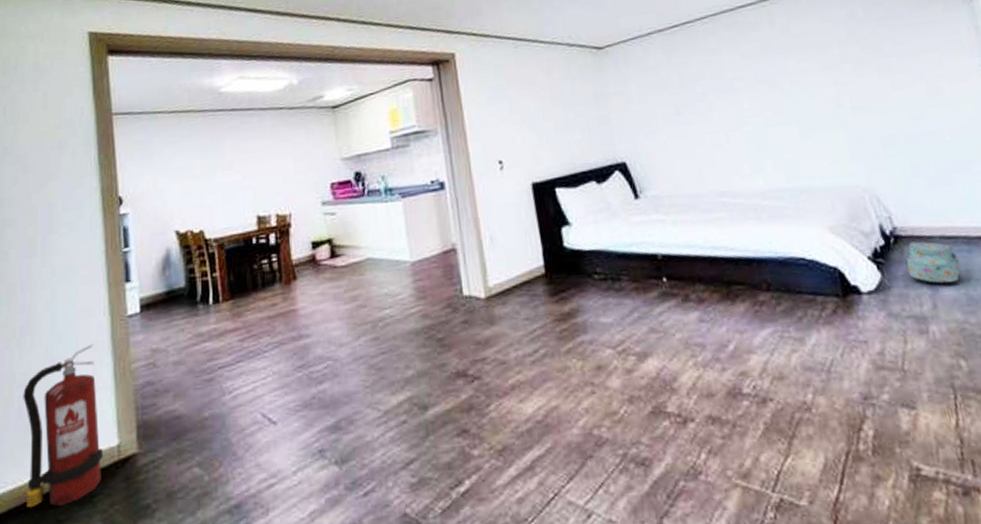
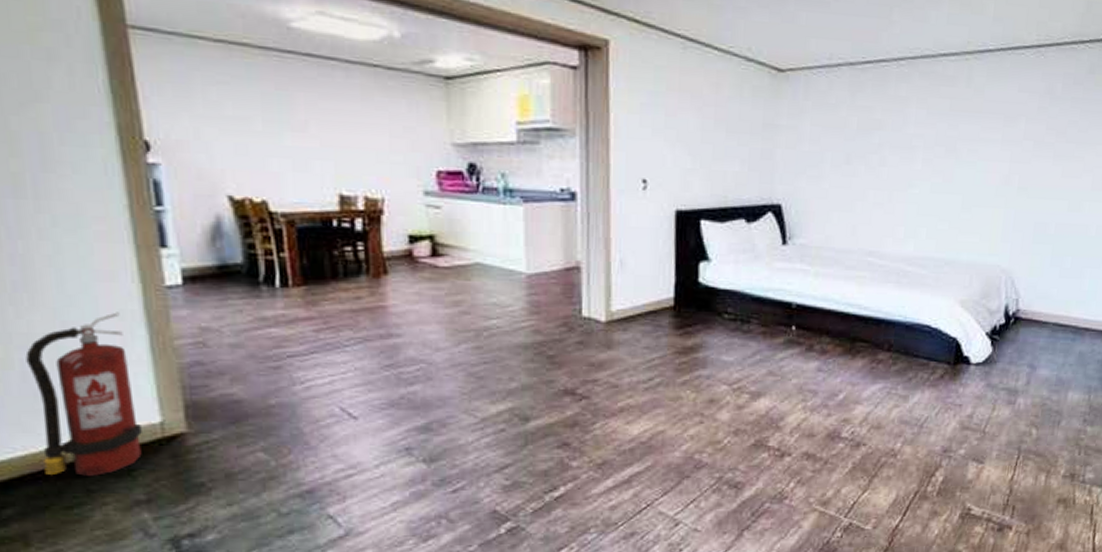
backpack: present [905,241,961,285] -> none [1016,325,1063,365]

